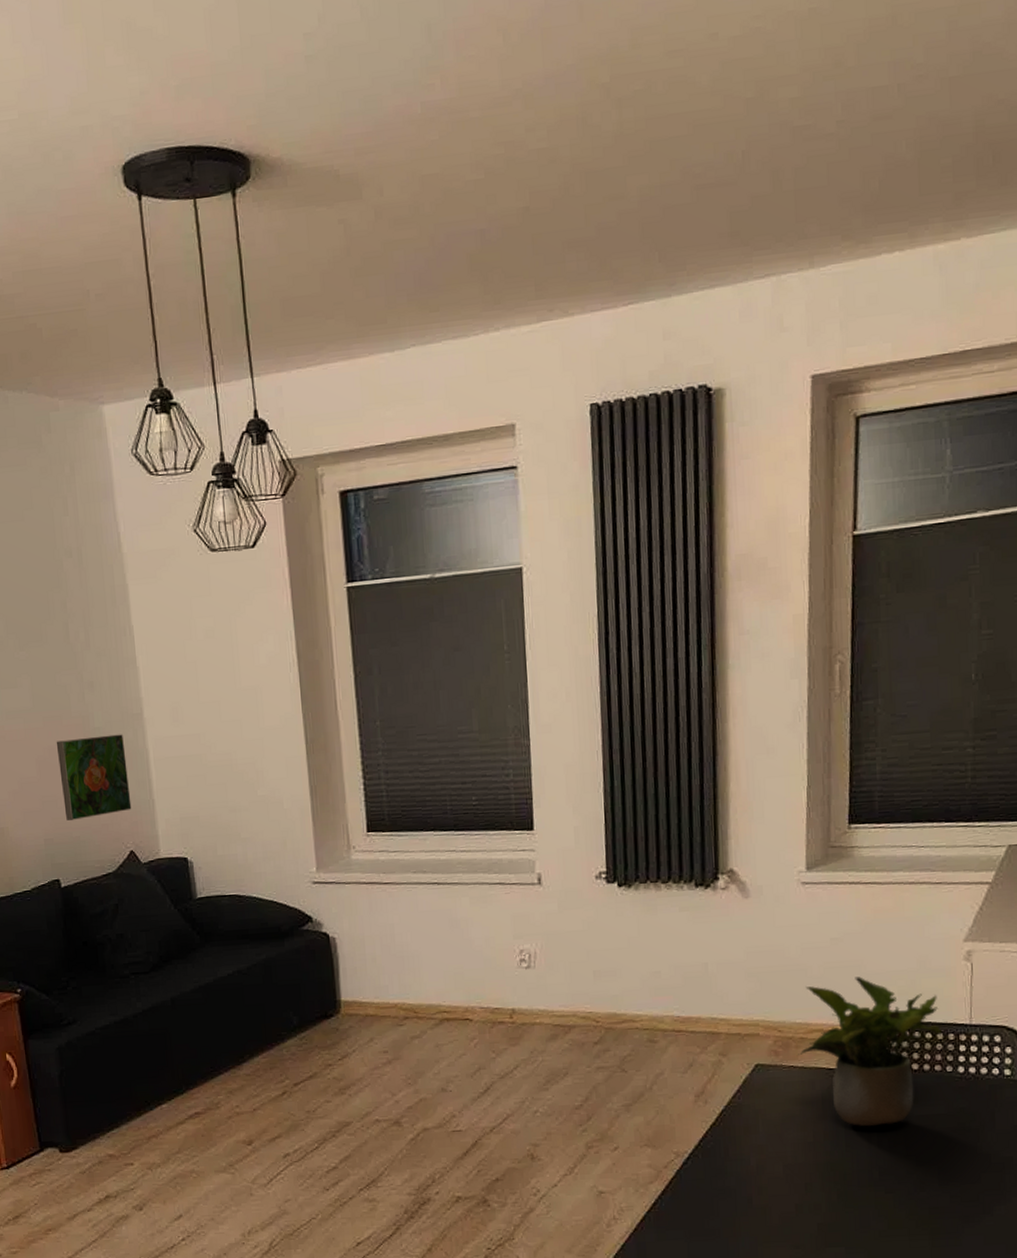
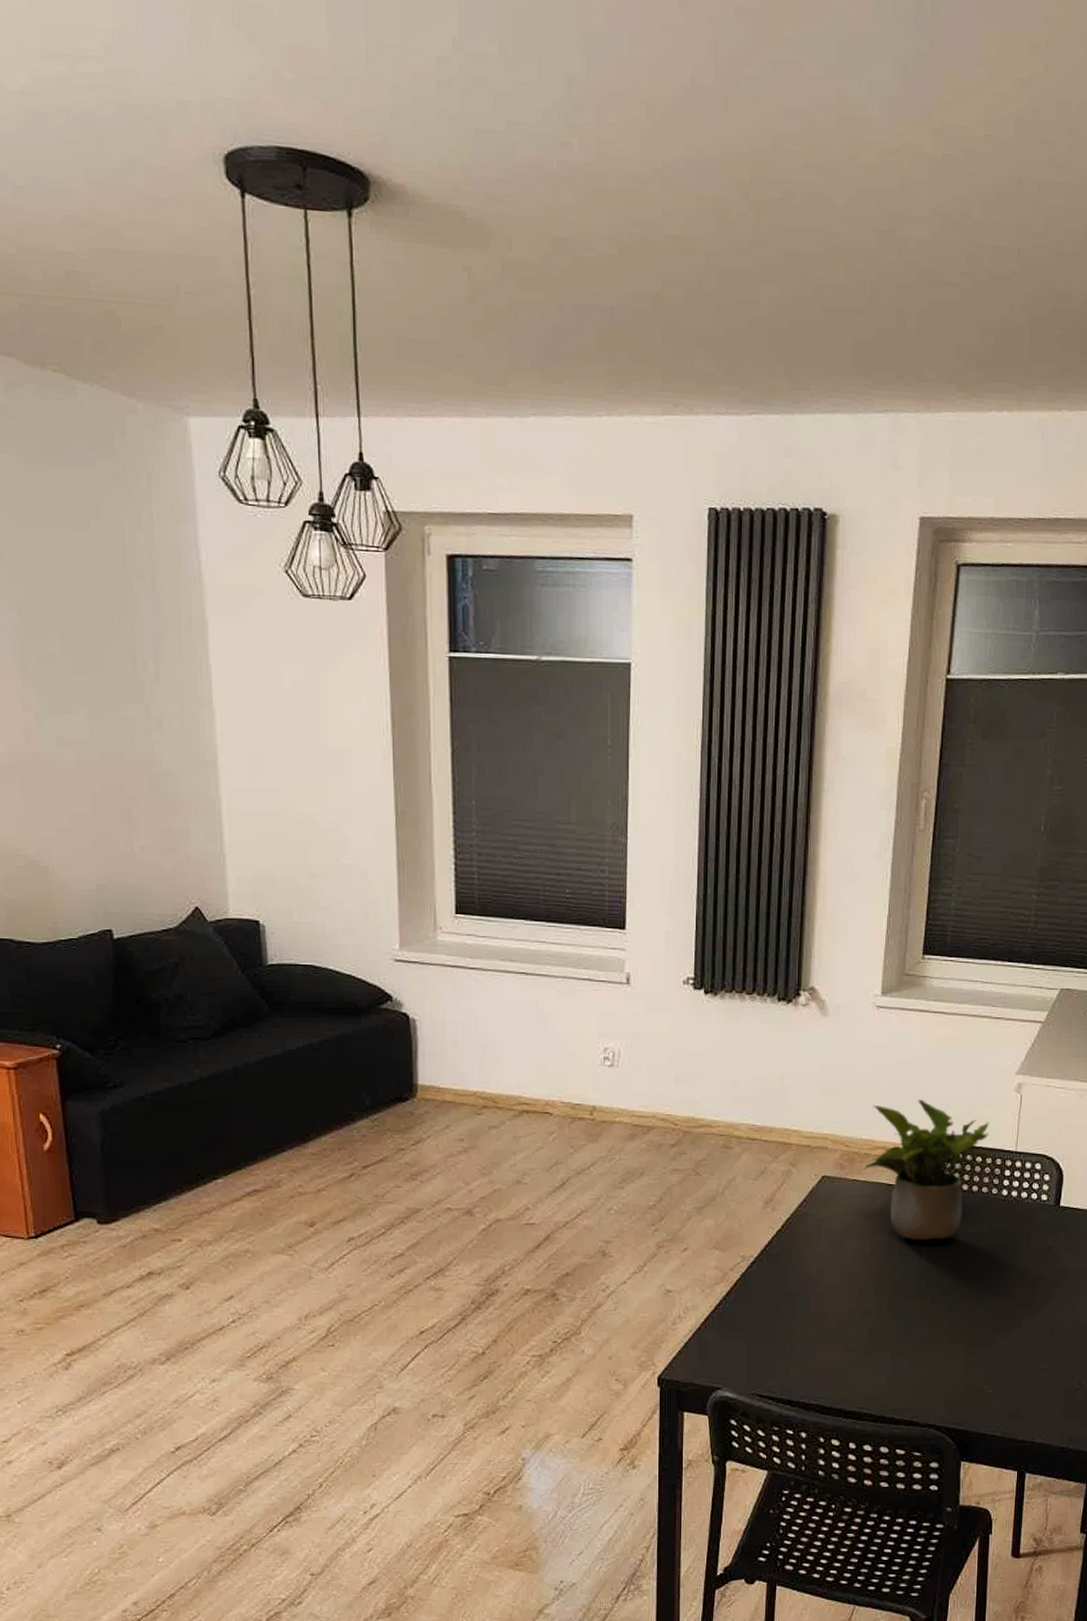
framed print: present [56,734,132,821] -> none [115,779,199,868]

